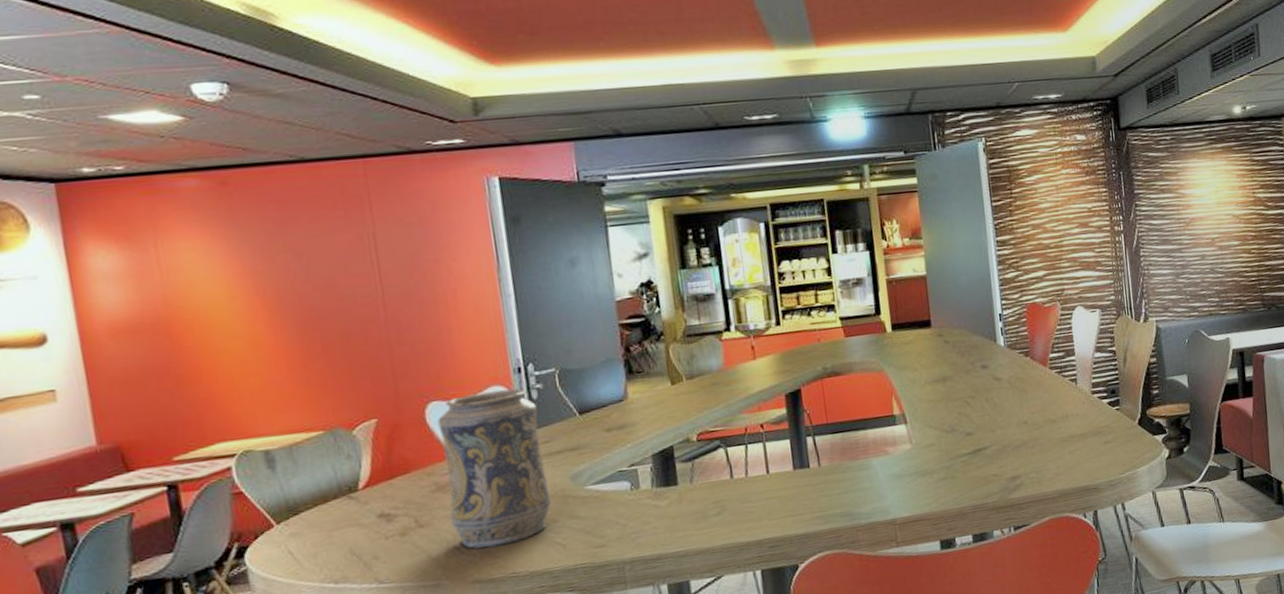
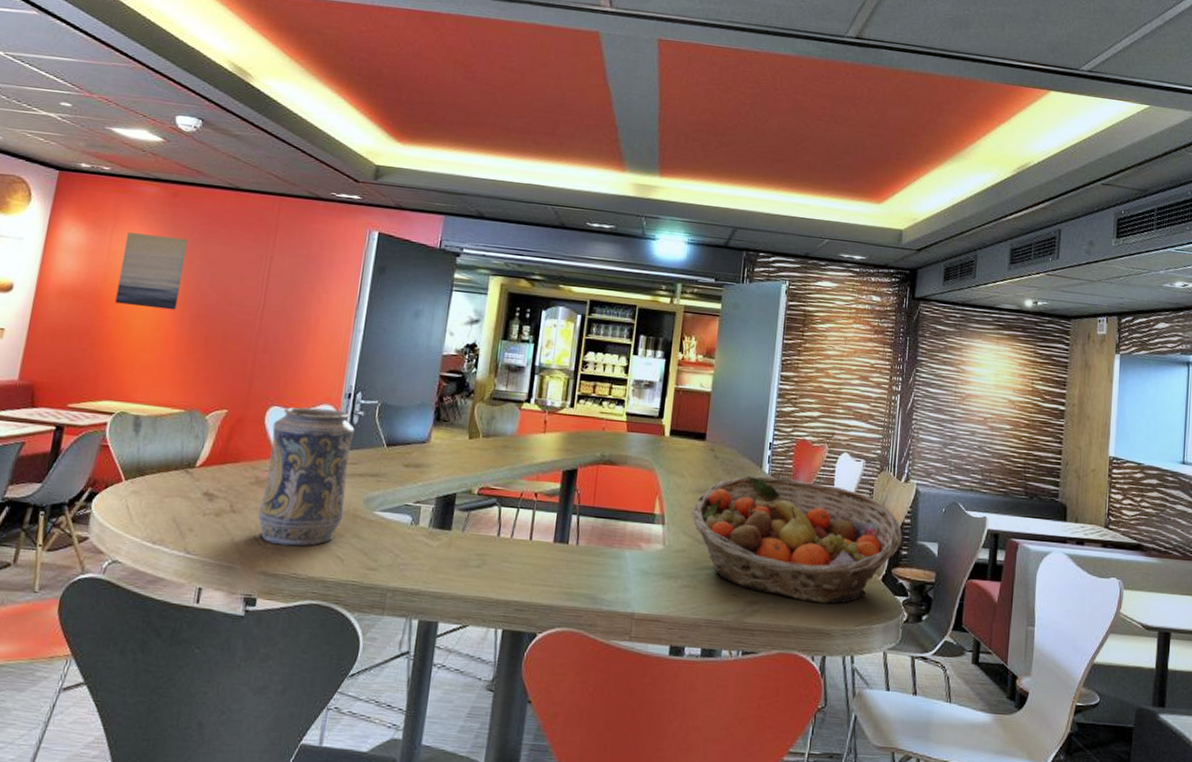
wall art: none [177,233,273,329] -> present [115,233,188,310]
fruit basket: none [932,342,1151,466] -> present [691,475,902,604]

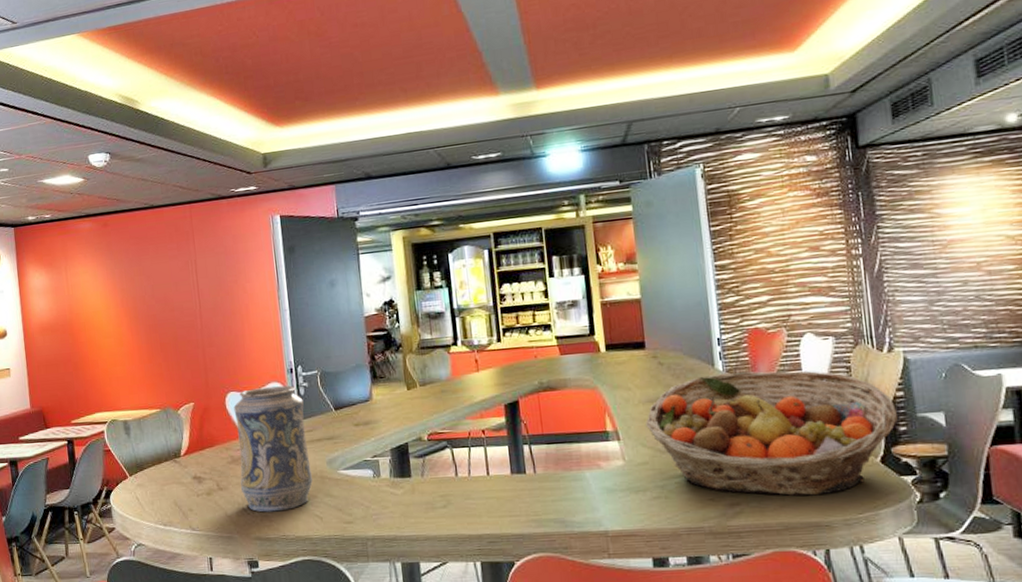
wall art: present [115,233,188,310] -> none [78,261,131,329]

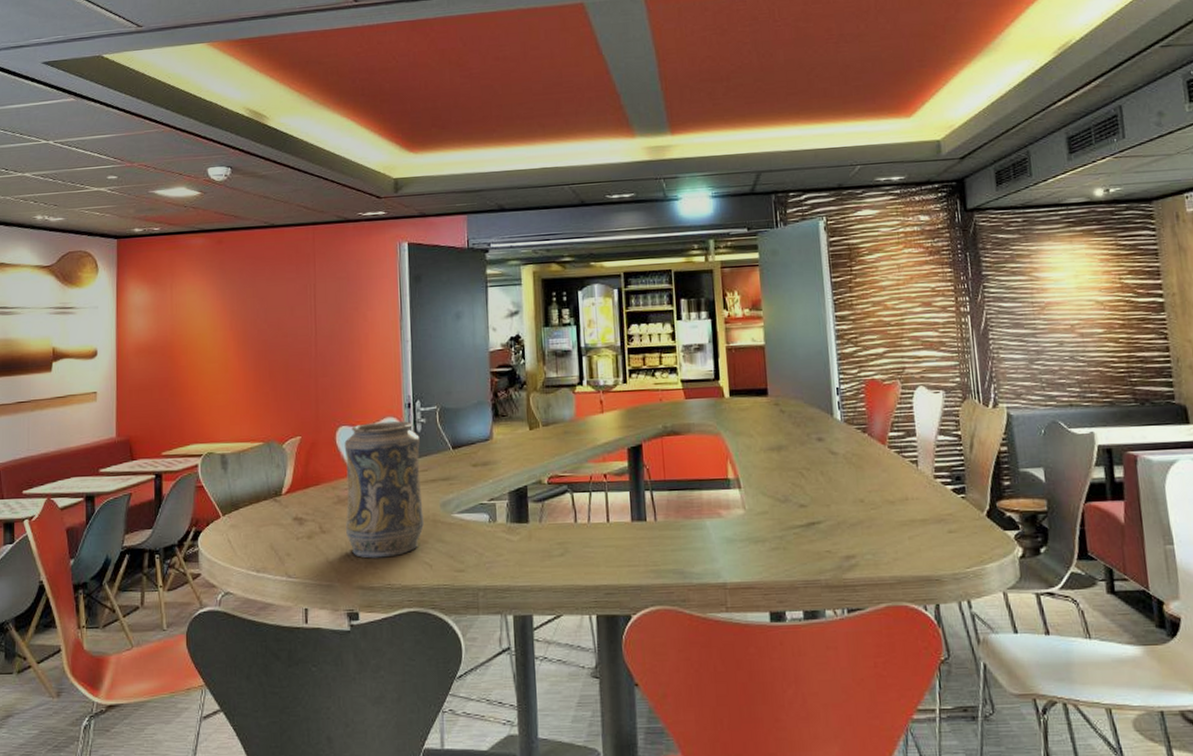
fruit basket: present [646,370,898,496] -> none [766,422,1002,549]

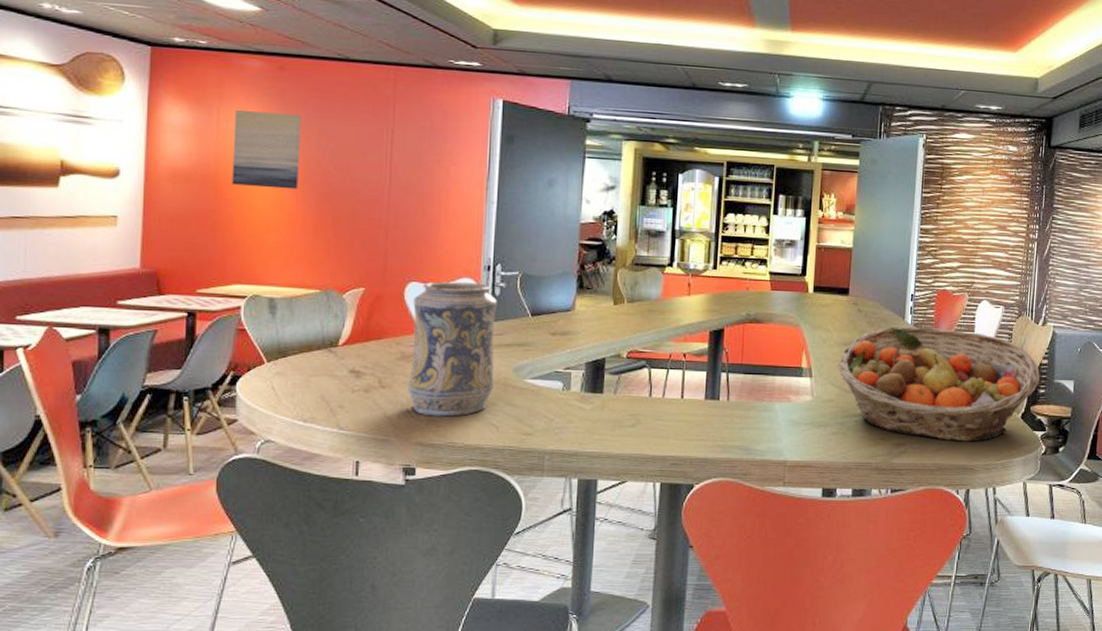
wall art: none [184,281,239,352] -> present [232,110,302,190]
fruit basket: none [766,422,1002,549] -> present [837,326,1040,442]

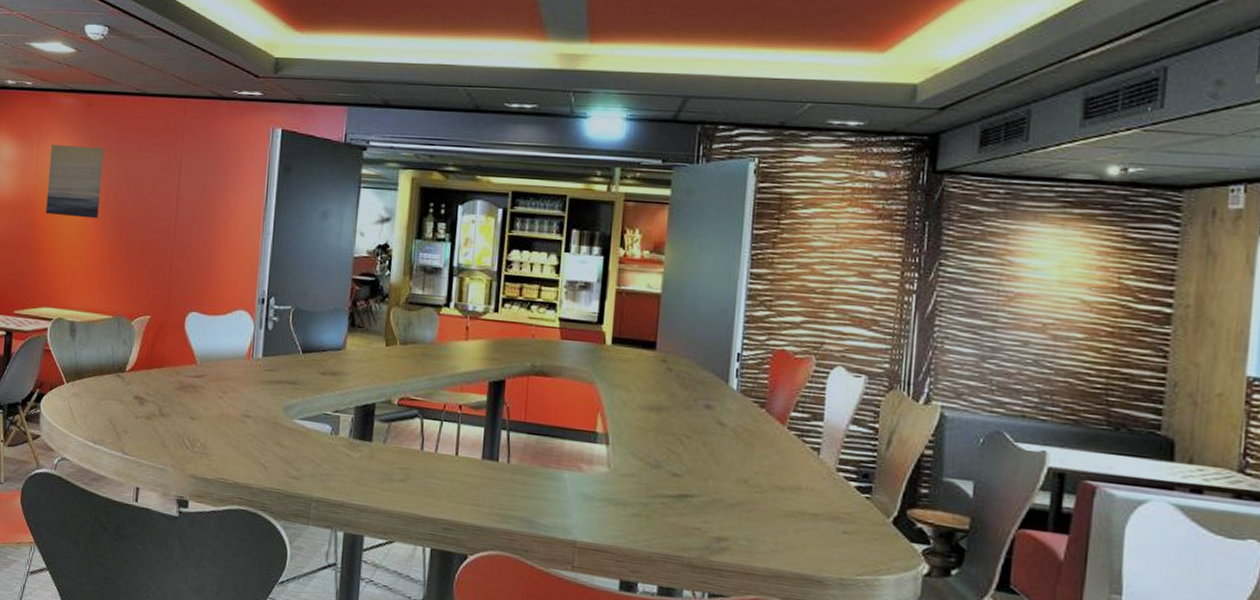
decorative vase: present [407,282,497,417] -> none [184,313,270,452]
fruit basket: present [837,326,1040,442] -> none [640,391,921,548]

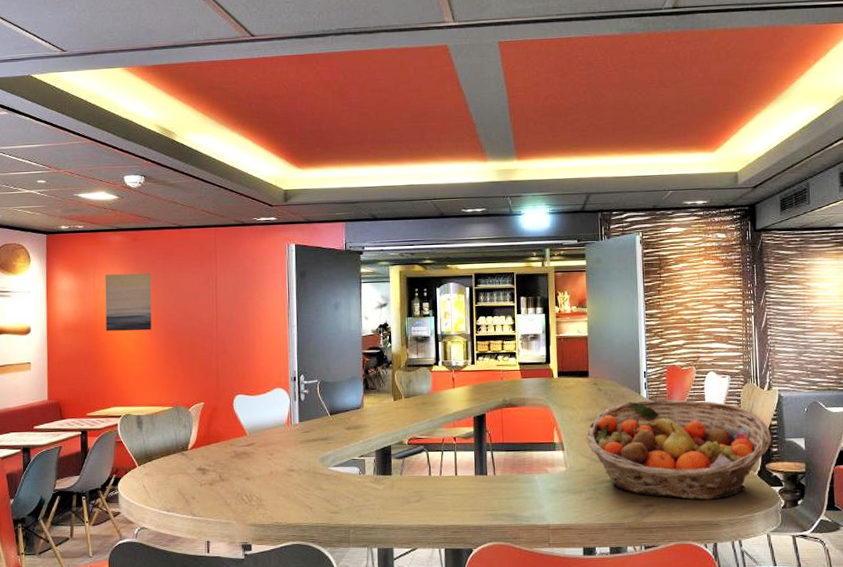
fruit basket: none [640,391,921,548] -> present [585,400,771,500]

